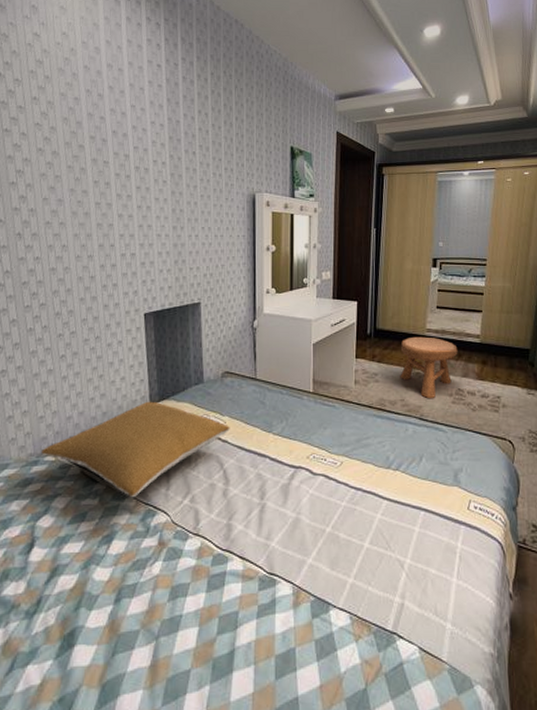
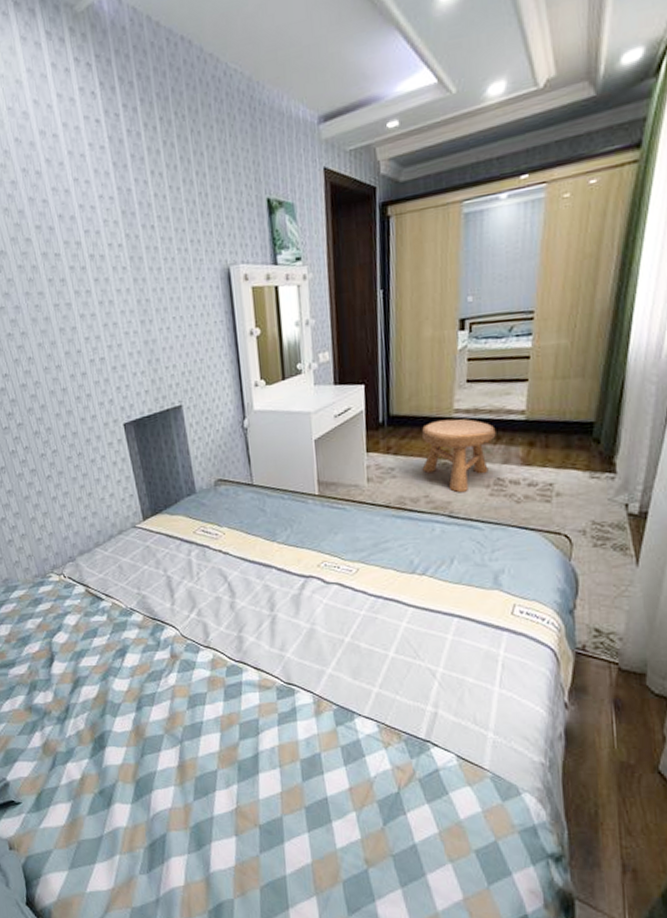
pillow: present [41,401,230,498] -> none [45,516,230,614]

